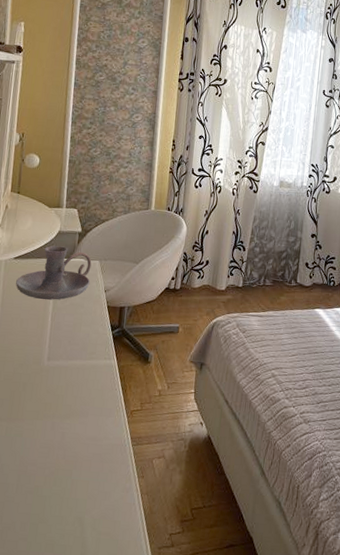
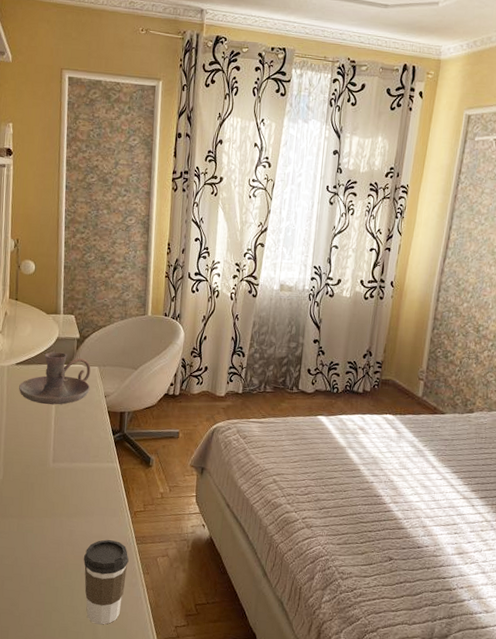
coffee cup: none [75,442,124,536] -> present [84,539,129,625]

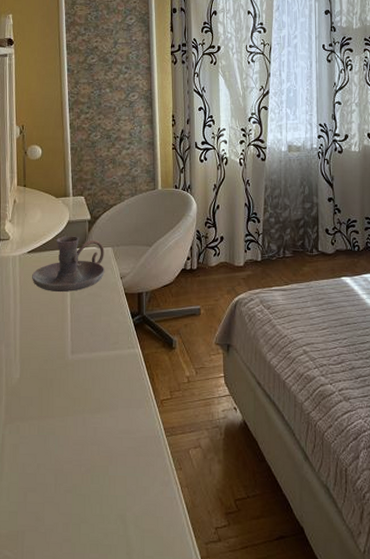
coffee cup: present [84,539,129,625] -> none [111,435,159,534]

